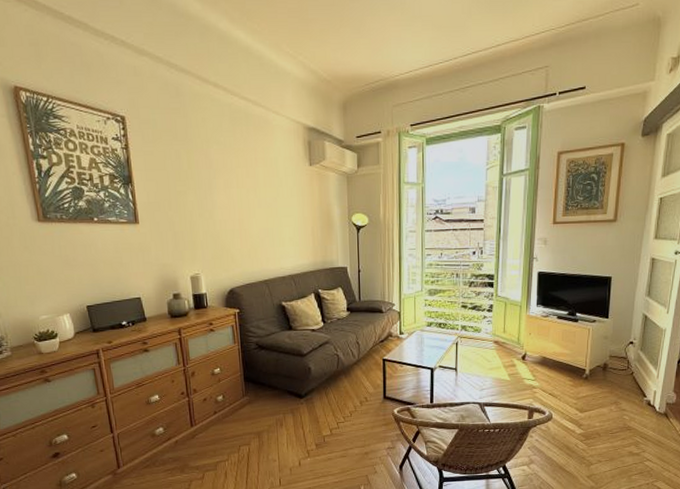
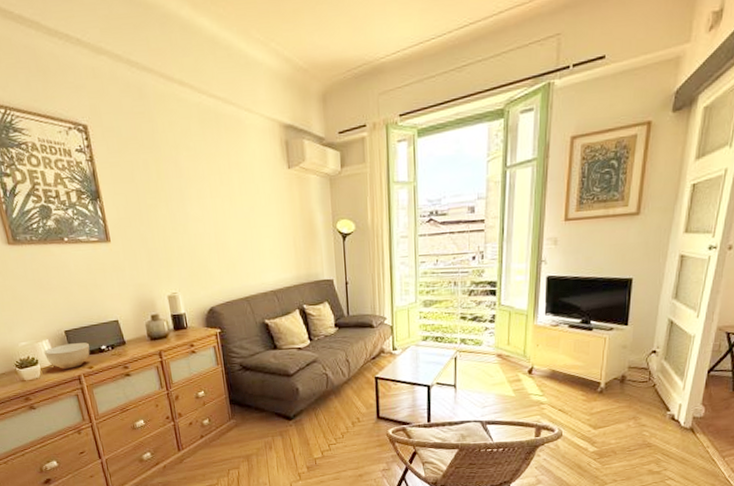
bowl: none [64,317,111,343] -> present [43,342,90,369]

